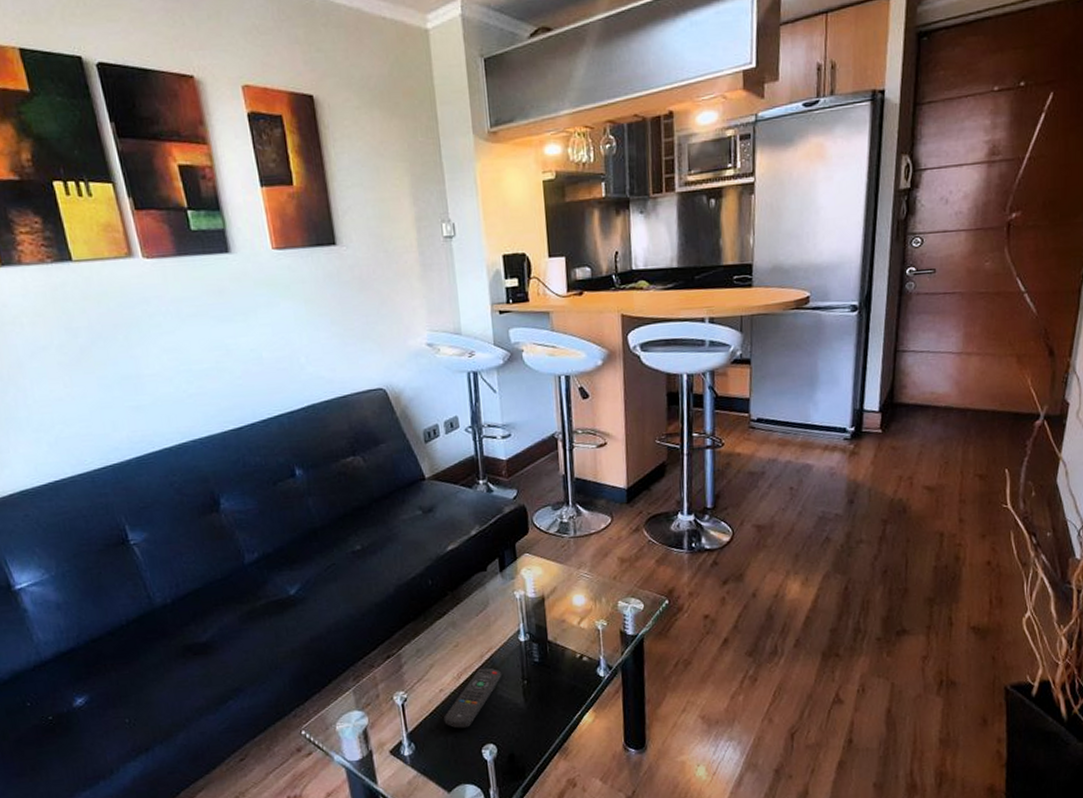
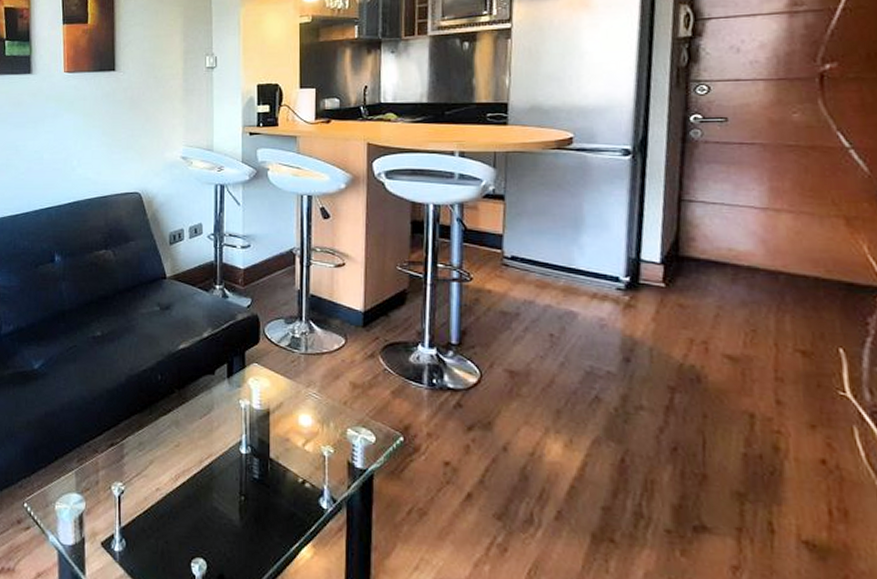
remote control: present [444,668,502,728] -> none [157,474,220,535]

